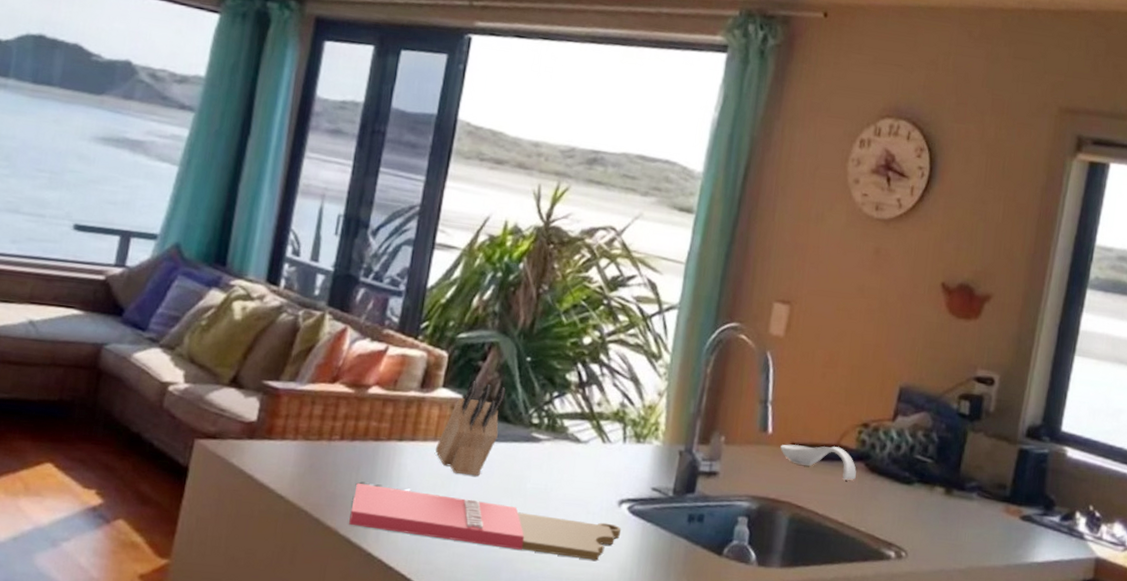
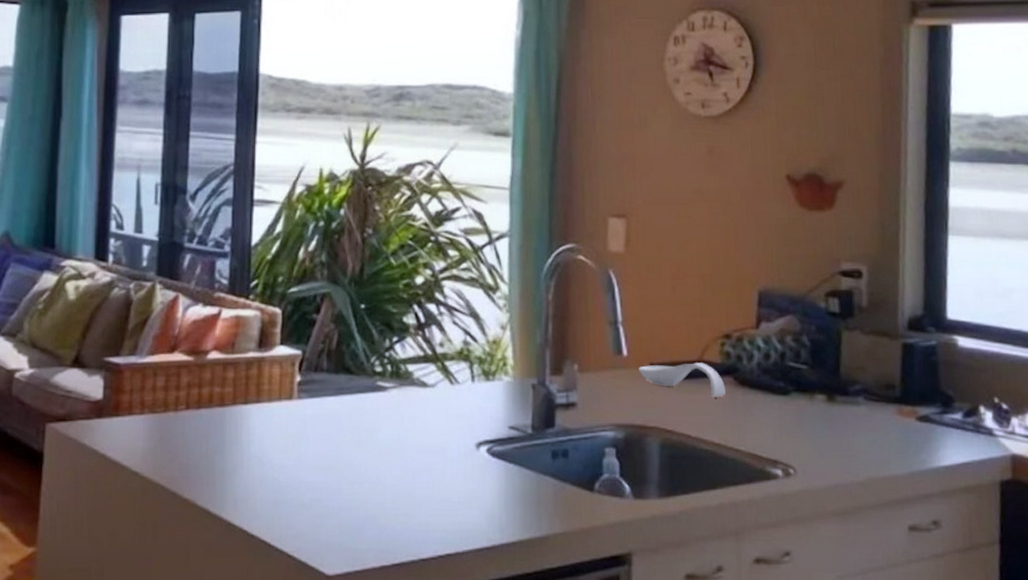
cutting board: present [349,483,622,561] -> none [206,452,484,509]
knife block: present [435,381,506,477] -> none [282,335,344,433]

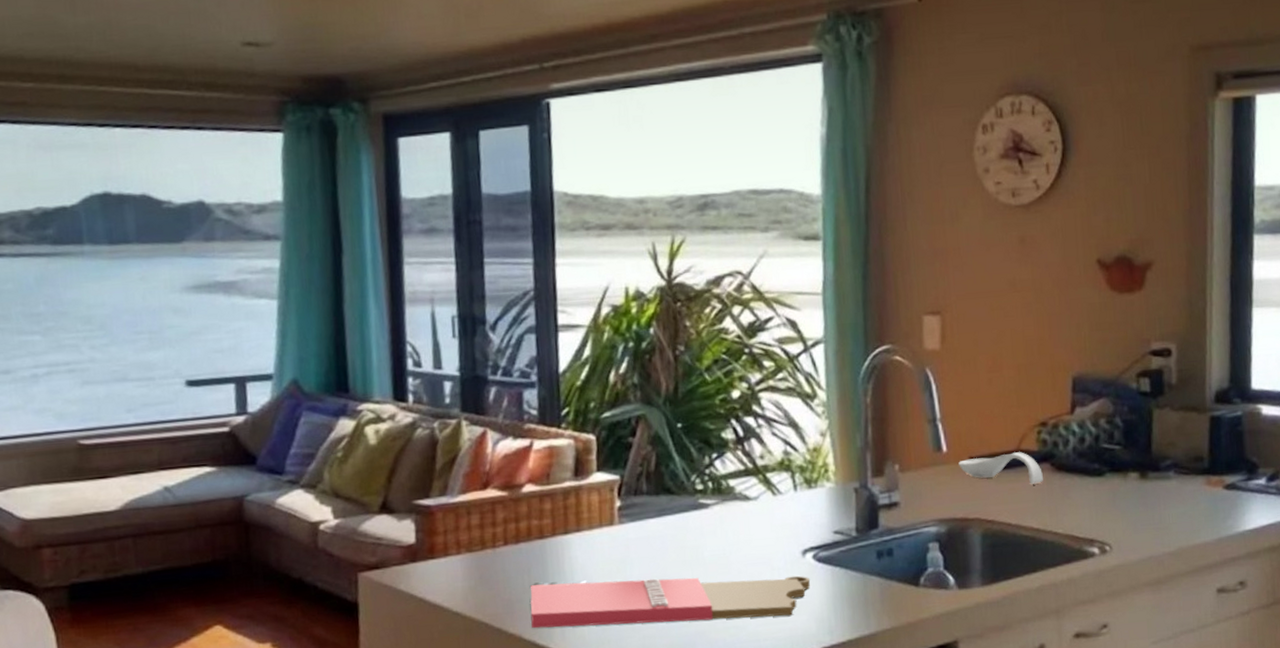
cutting board: none [206,452,484,509] -> present [530,575,811,629]

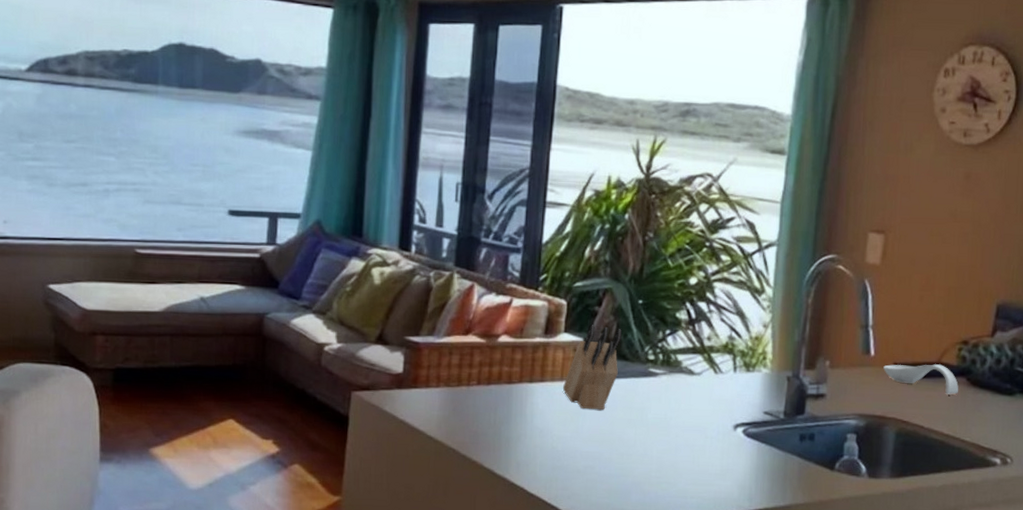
cutting board: present [530,575,811,629] -> none [492,422,738,480]
knife block: none [603,458,664,556] -> present [563,325,622,410]

